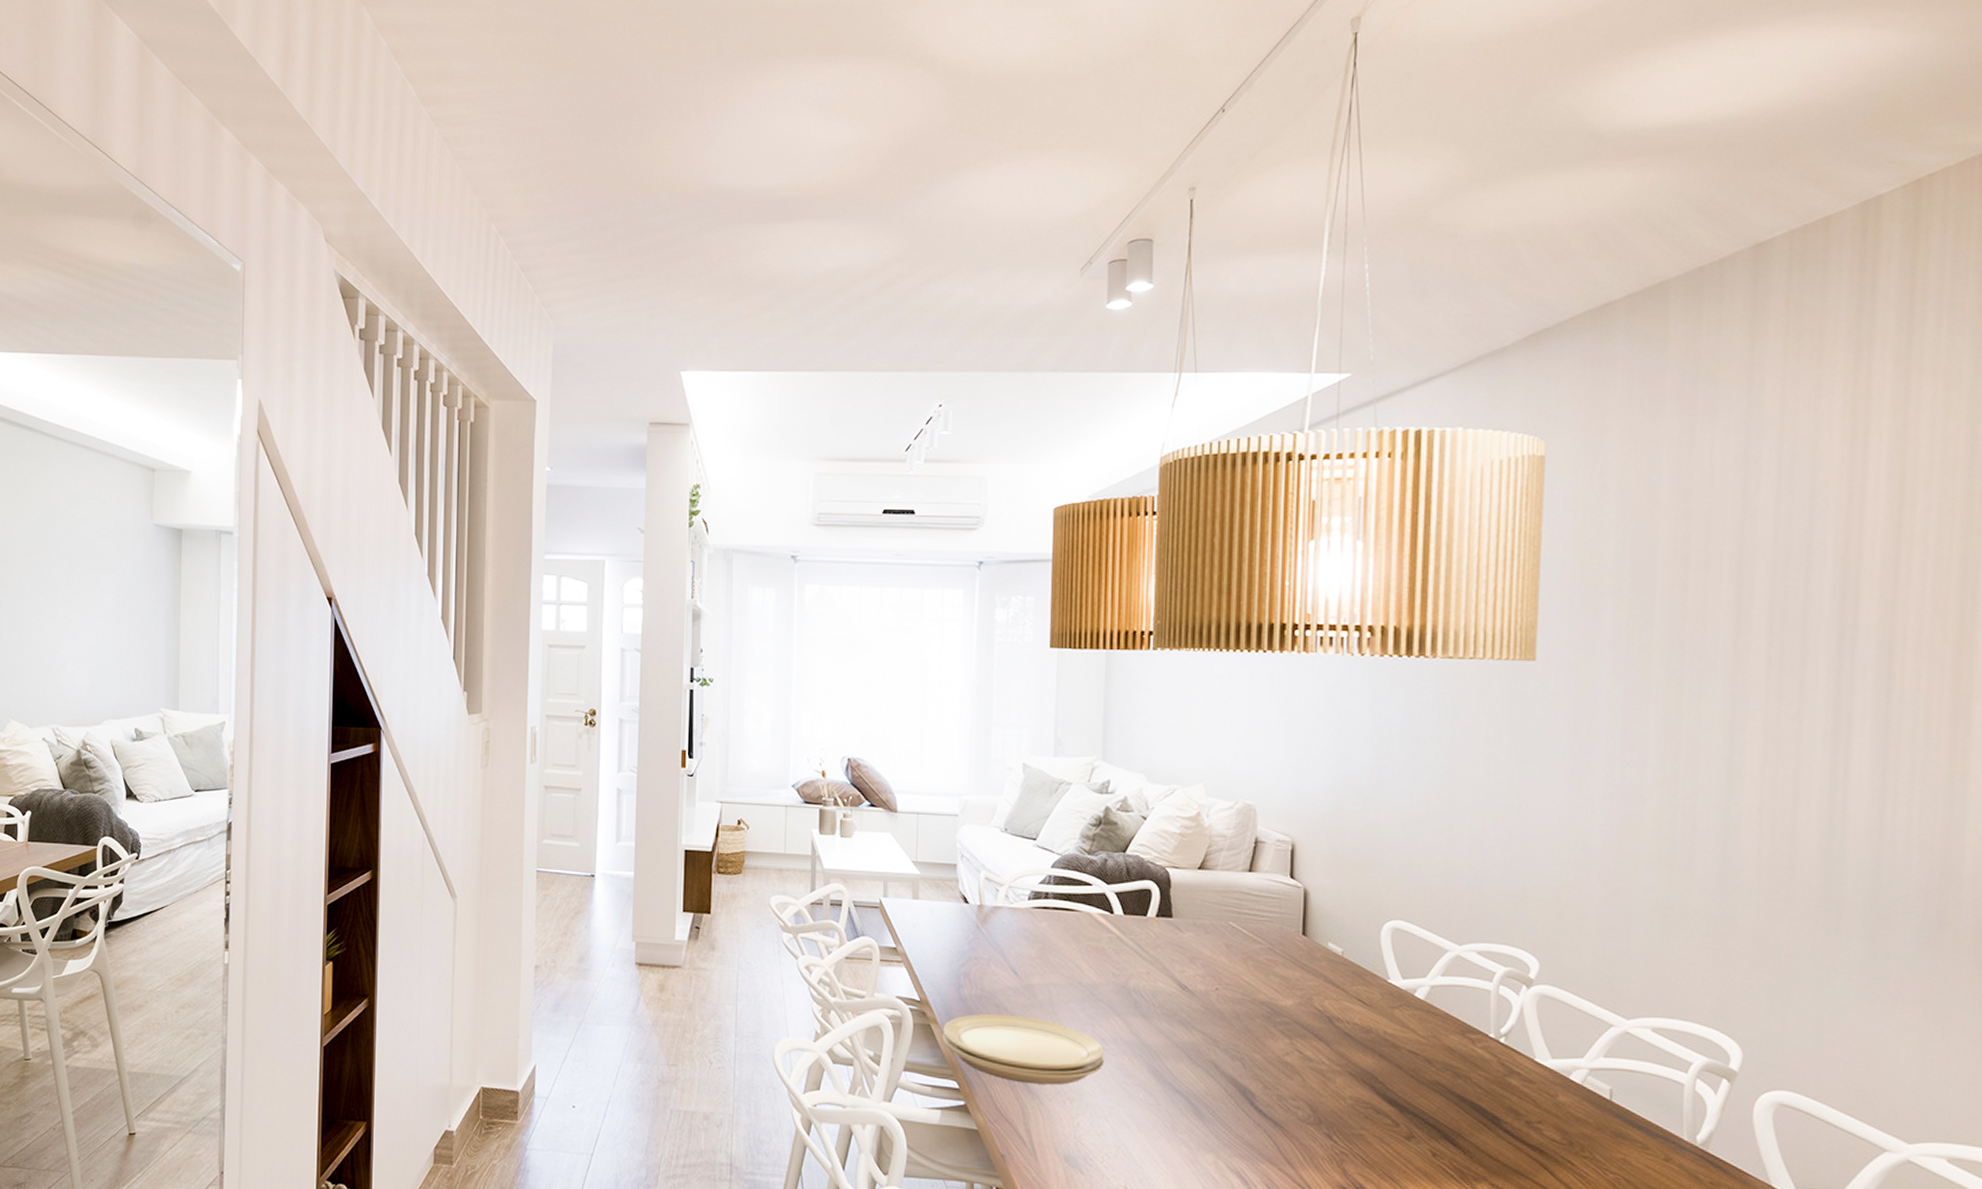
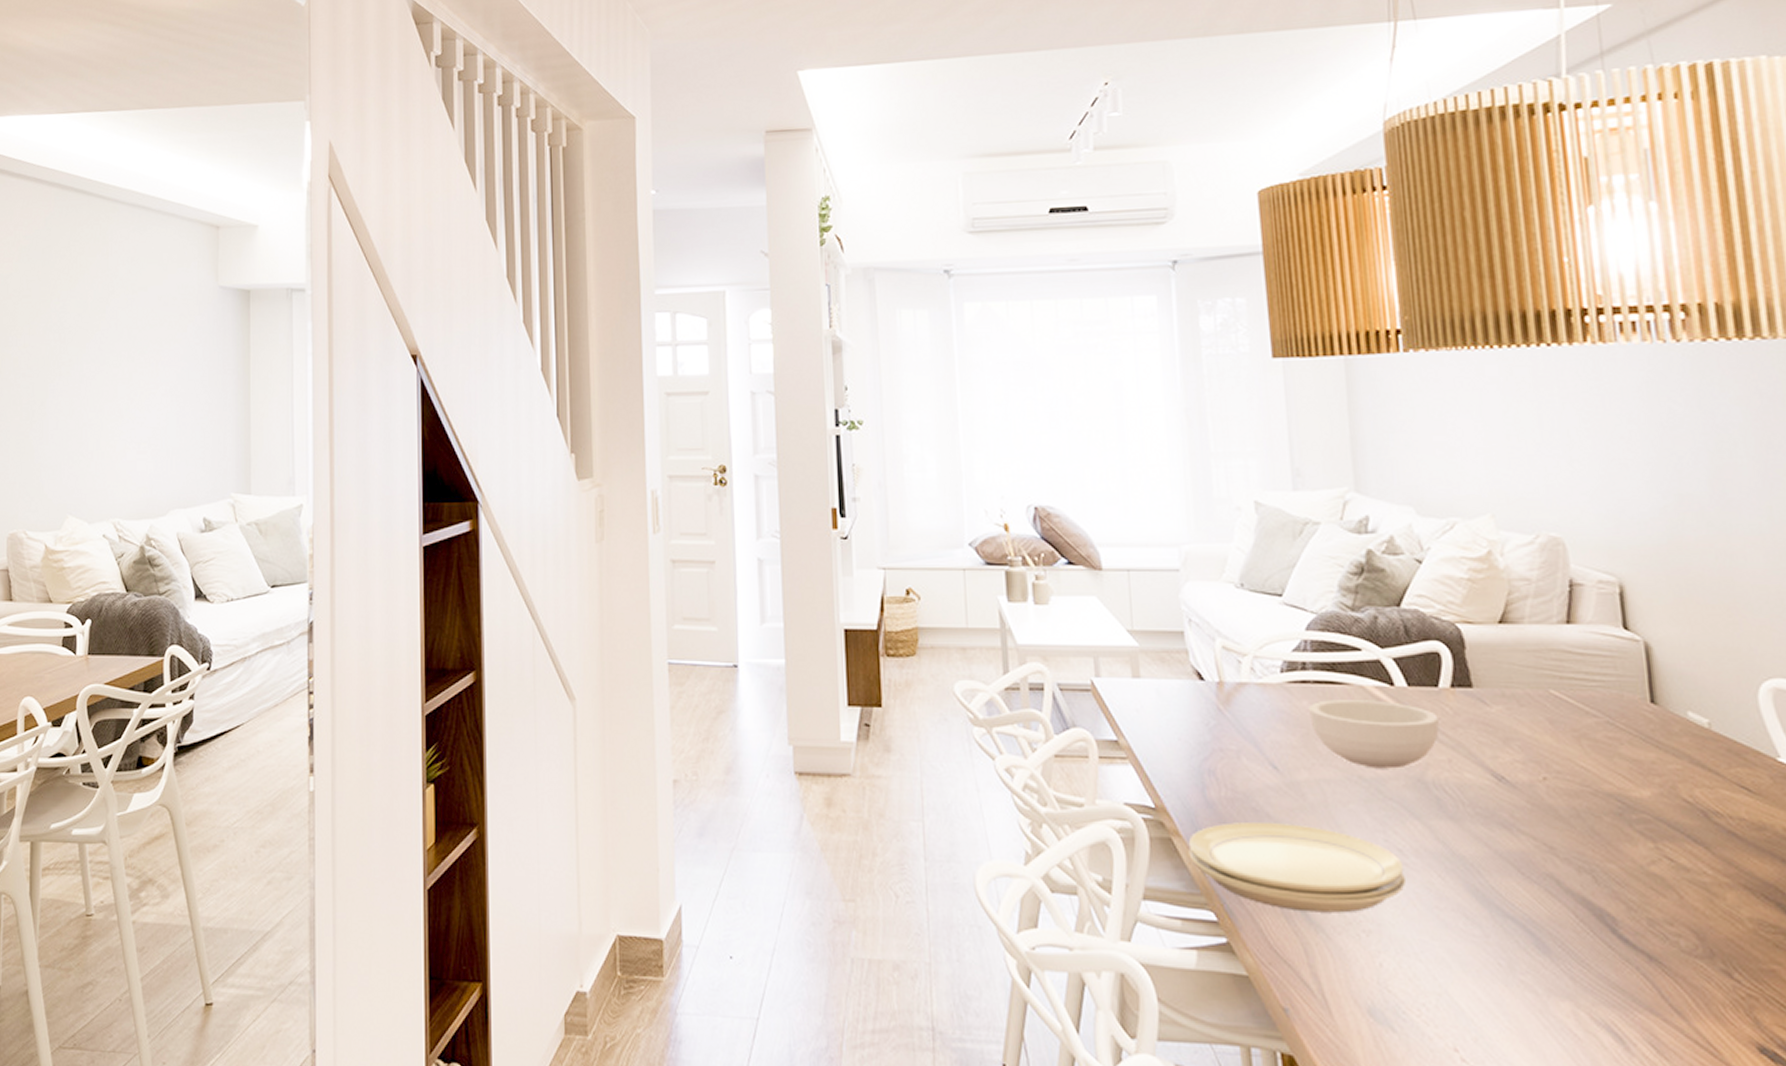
bowl: none [1047,923,1144,978] -> present [1309,700,1439,769]

